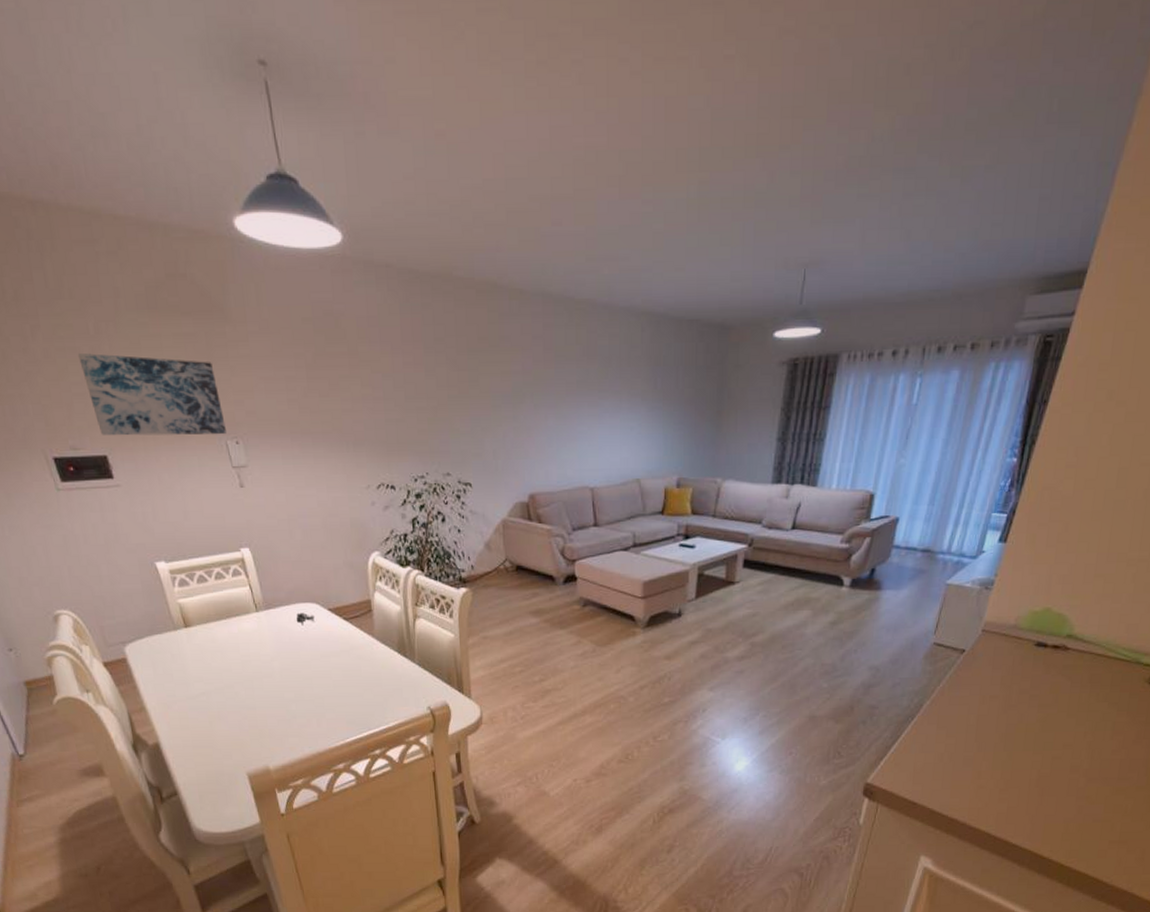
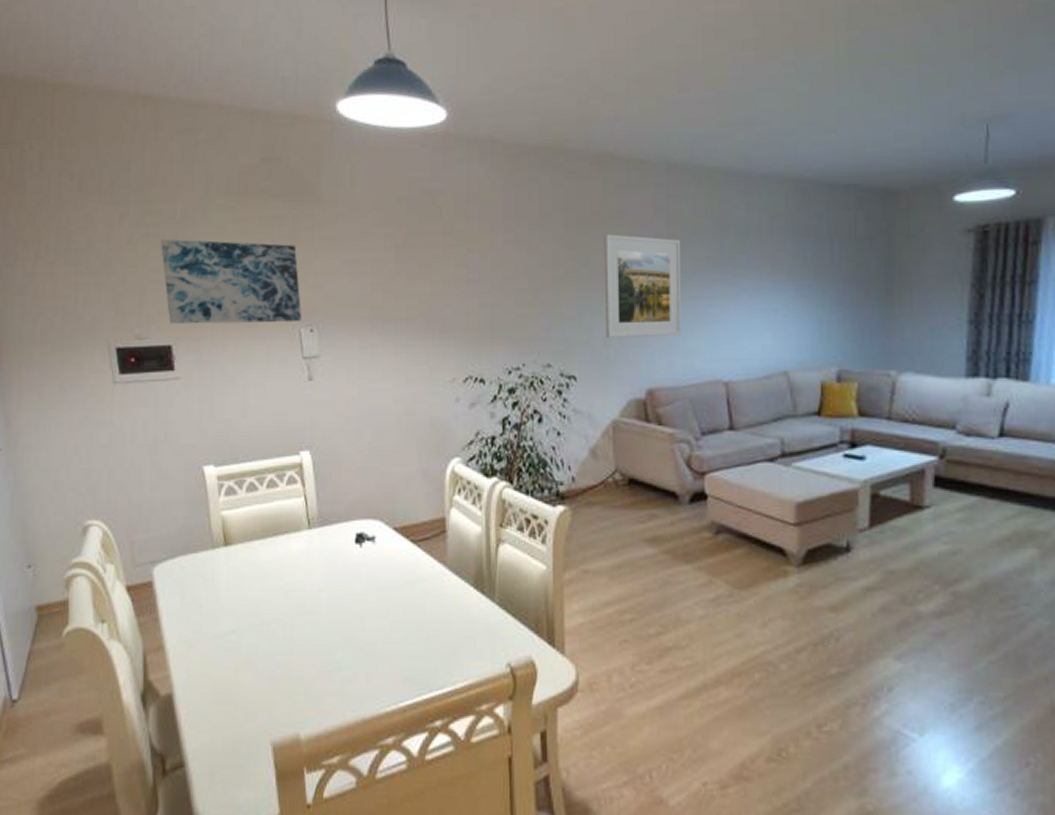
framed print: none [490,359,556,451] -> present [604,234,681,338]

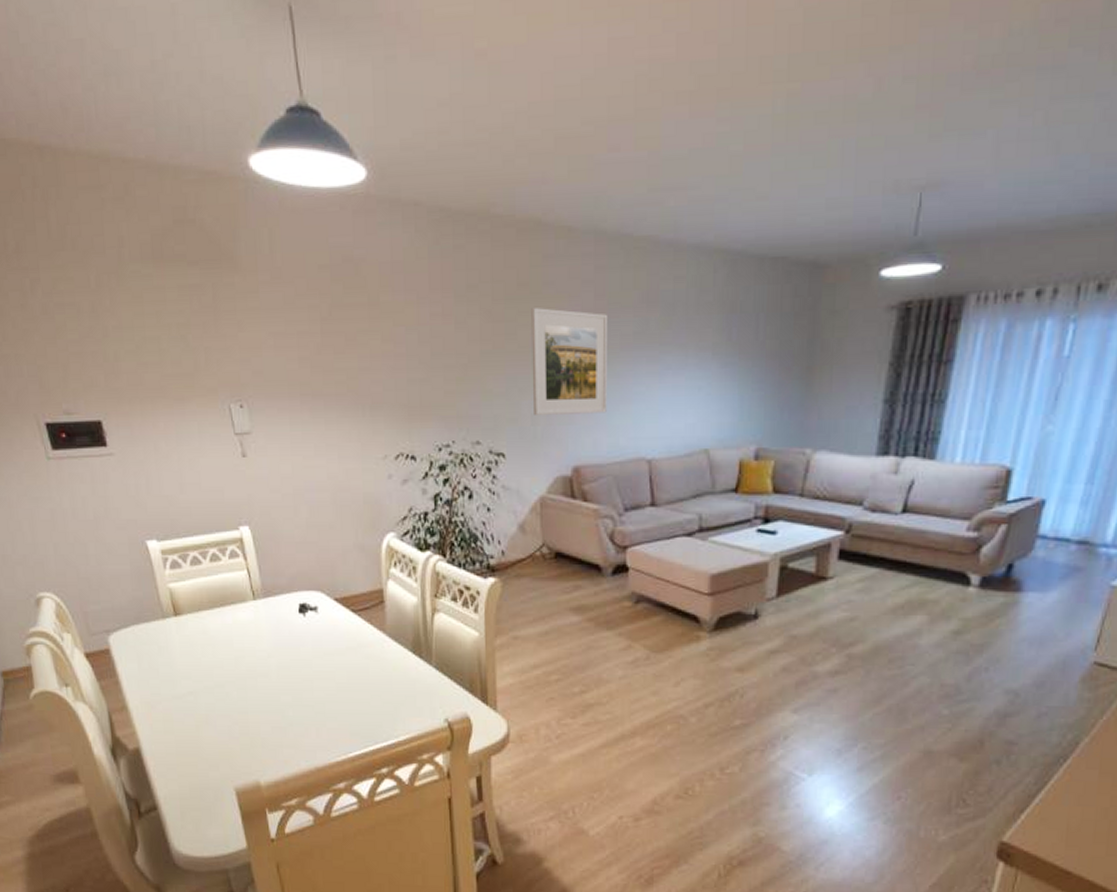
wall art: present [161,239,301,324] -> none [78,308,230,399]

